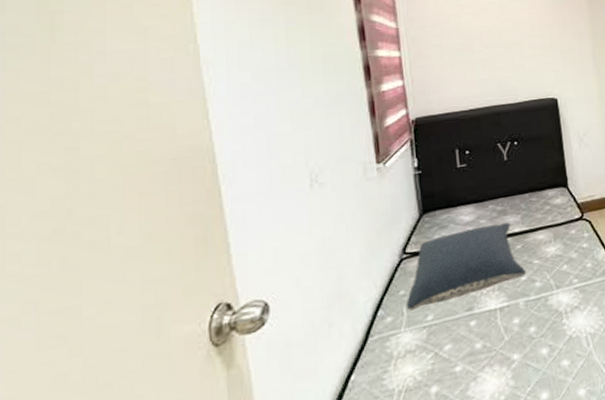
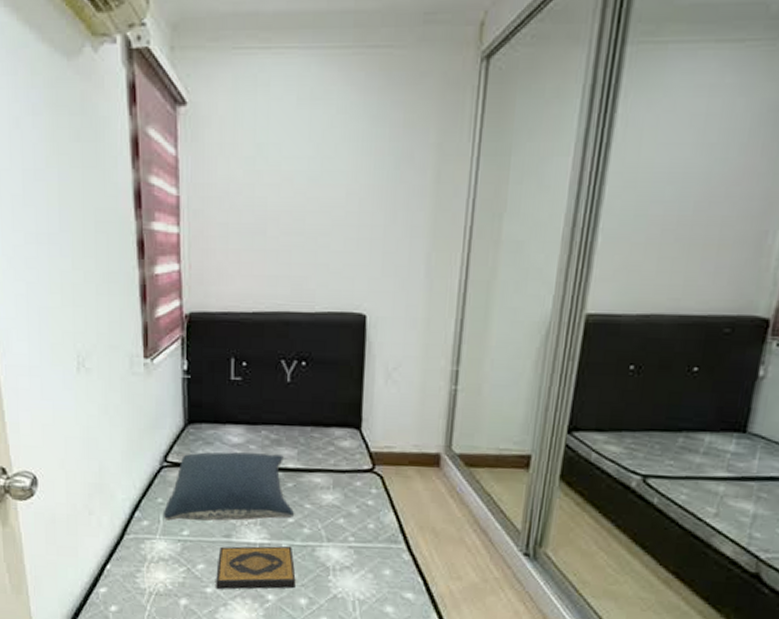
hardback book: none [463,302,536,365] -> present [216,545,296,589]

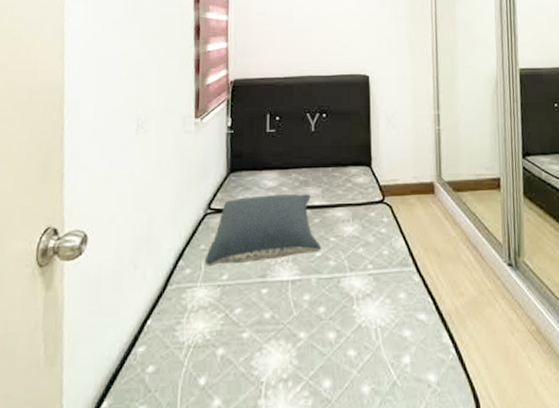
hardback book: present [216,545,296,589] -> none [252,279,324,332]

